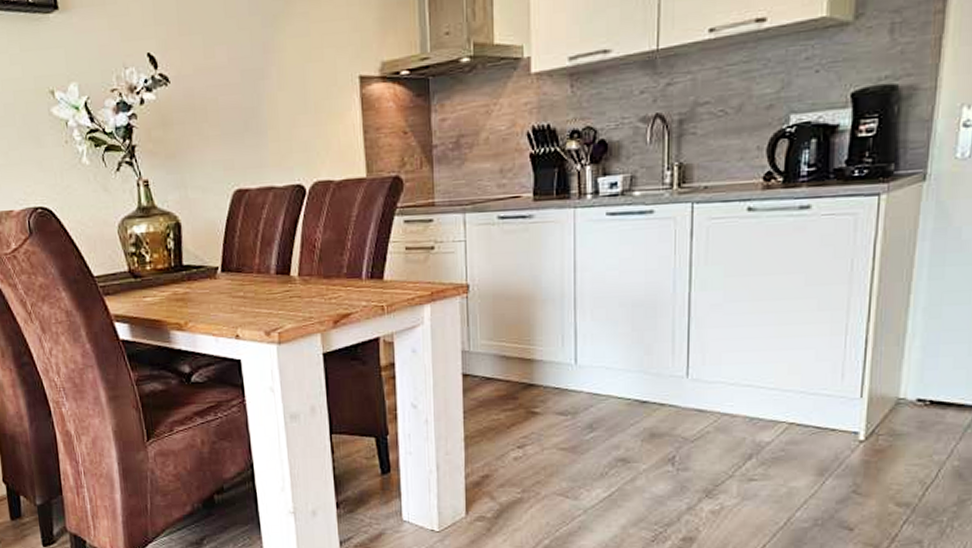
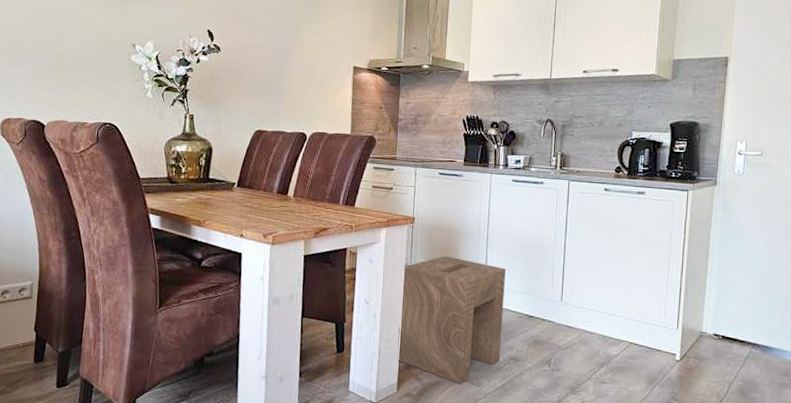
stool: none [460,332,604,499] -> present [397,255,506,384]

